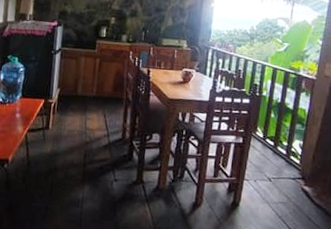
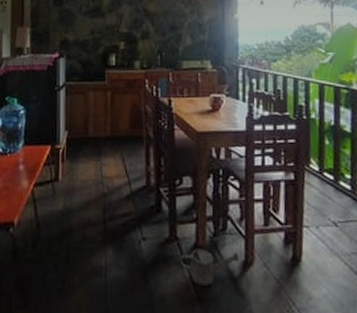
watering can: none [143,191,191,220] -> present [179,249,239,287]

